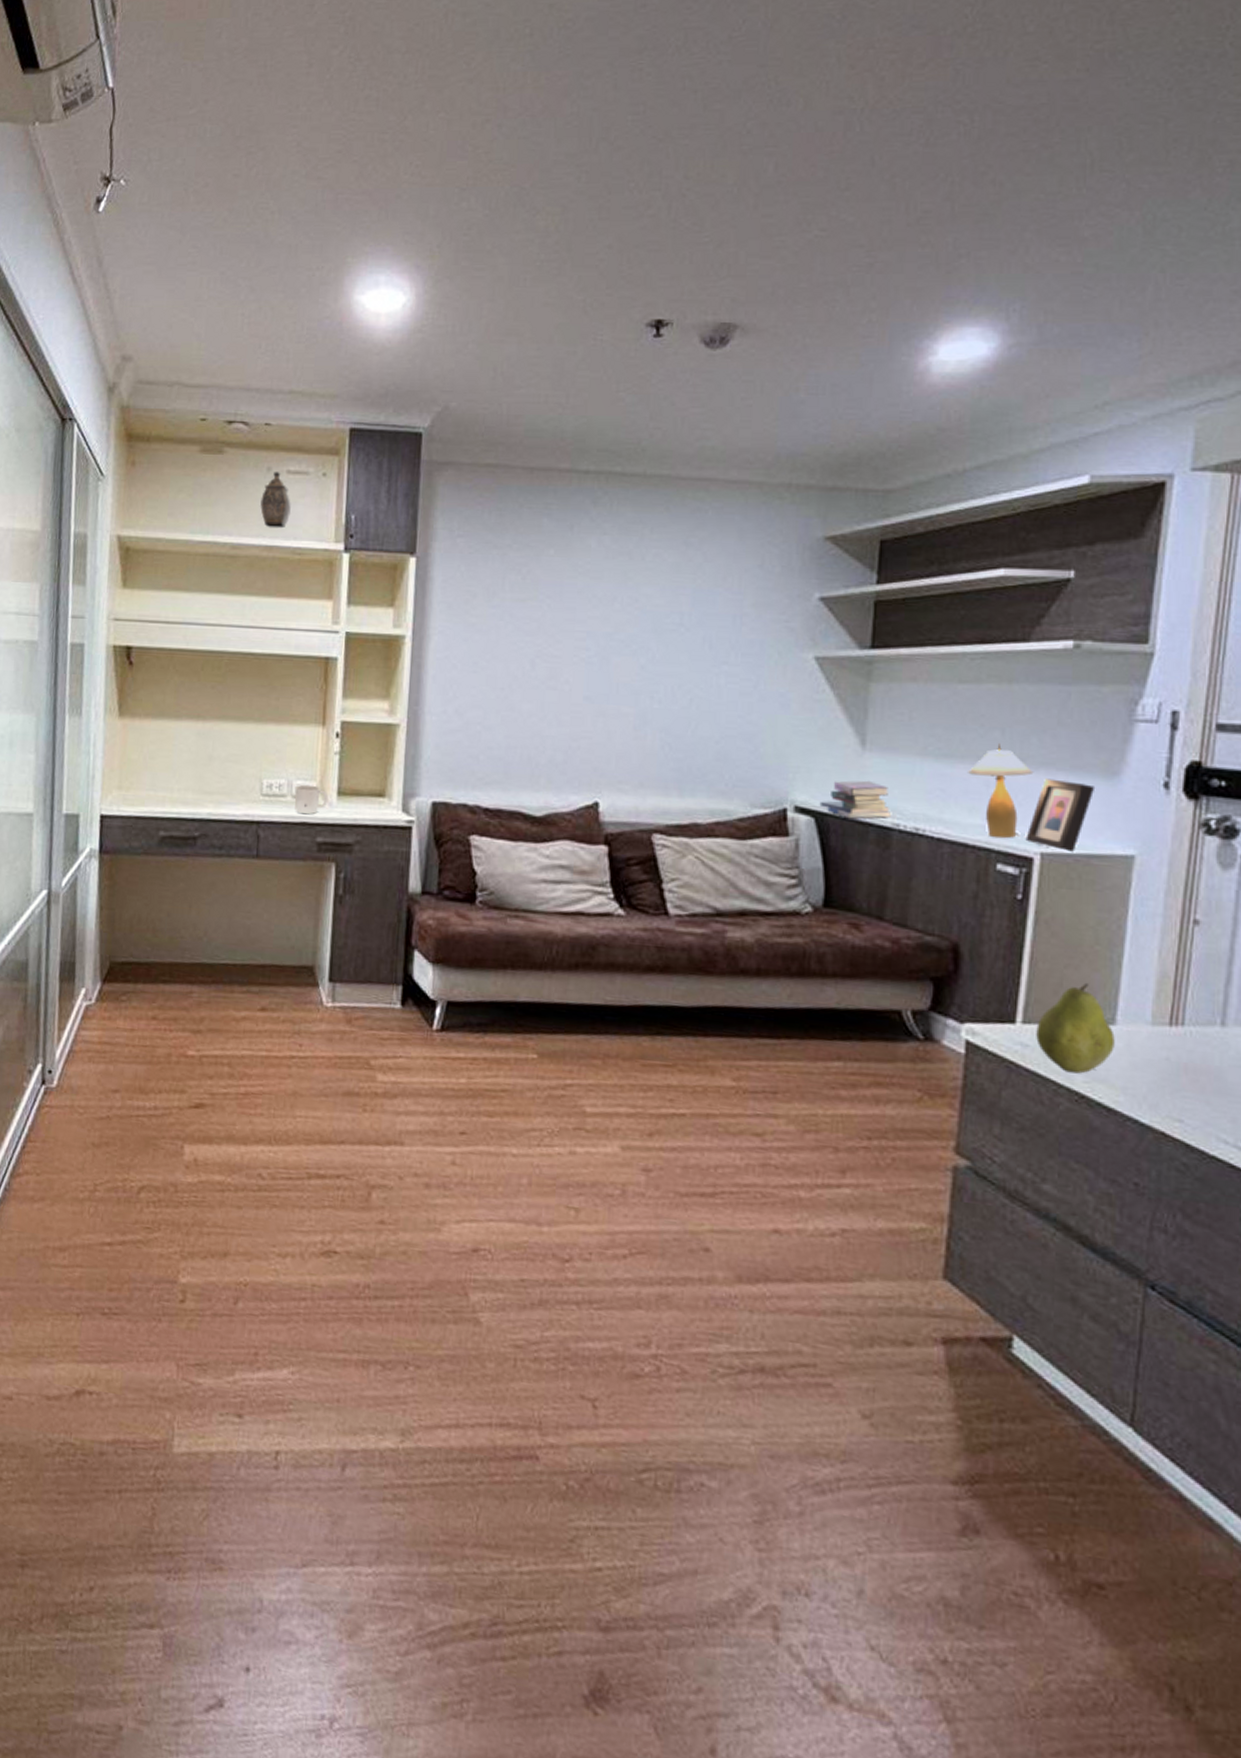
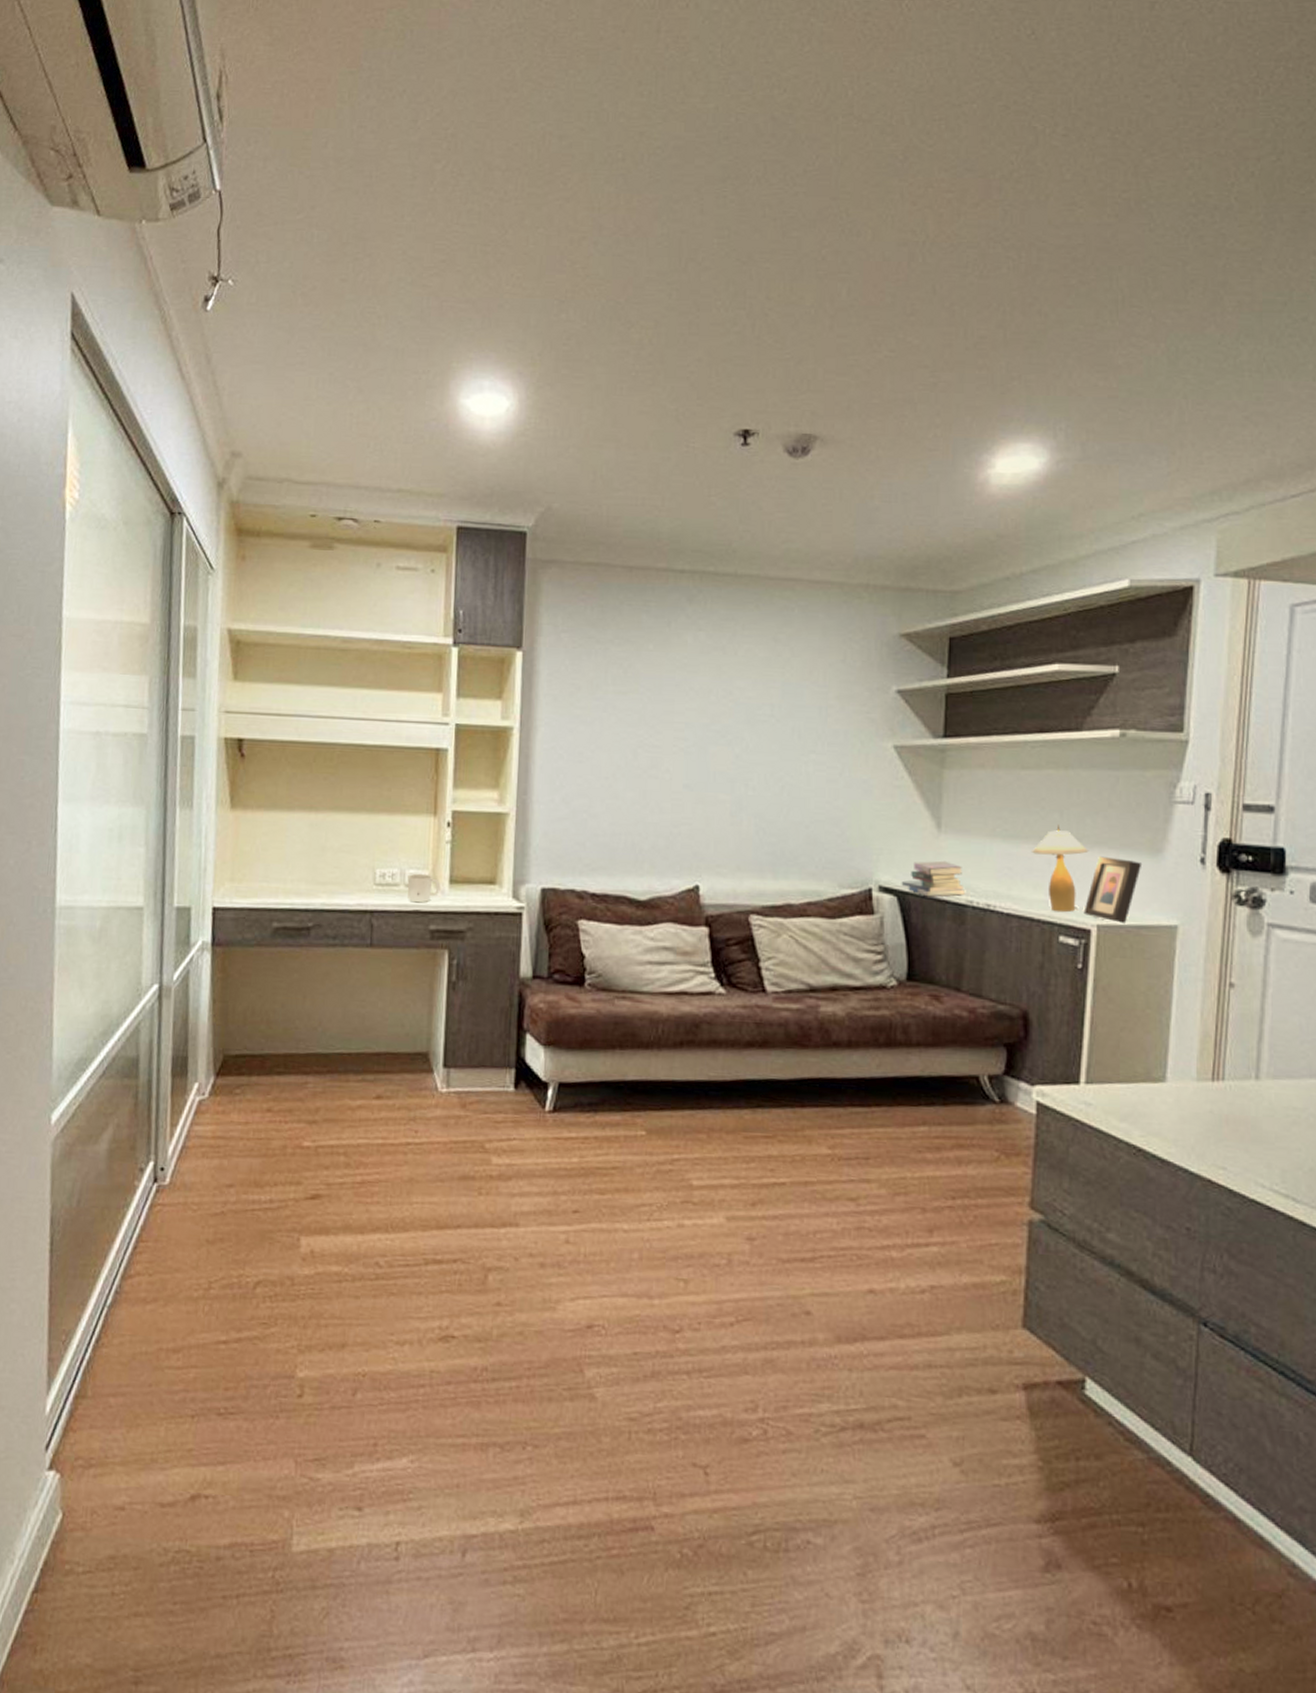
decorative jar: present [260,472,291,529] -> none [370,568,401,623]
fruit: present [1036,982,1115,1074] -> none [1098,1043,1166,1129]

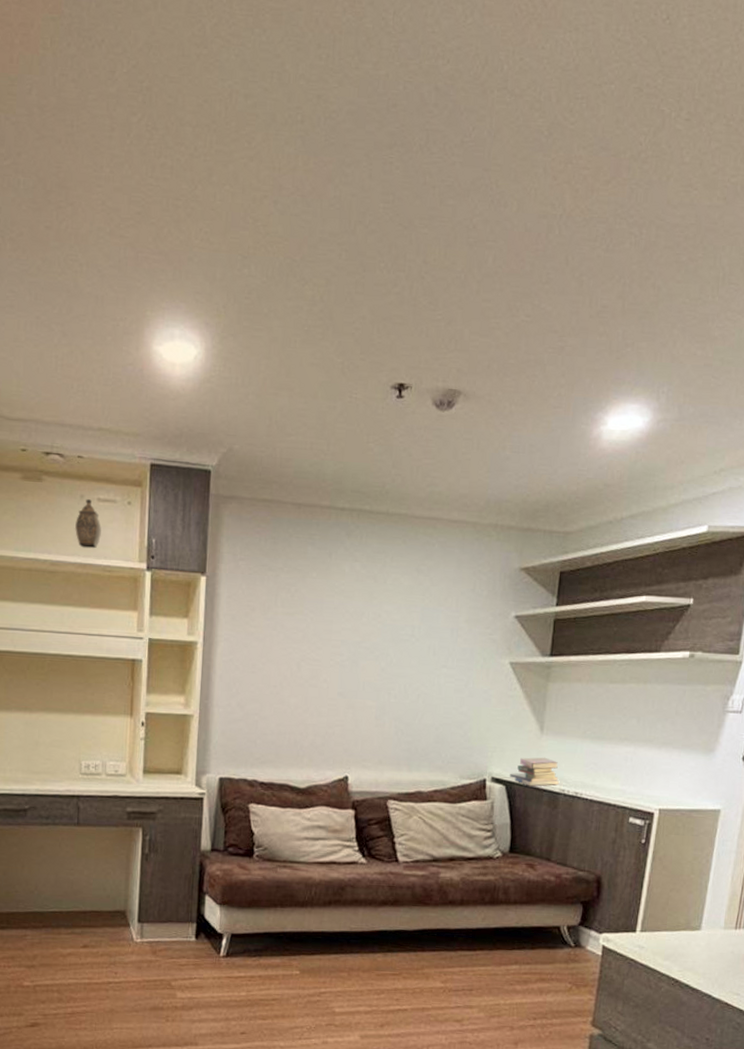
decorative jar: none [370,568,401,623] -> present [75,499,101,549]
mug: present [407,873,441,903] -> none [108,765,136,790]
table lamp: present [1032,825,1089,913] -> none [613,729,658,799]
picture frame: present [1083,856,1143,925] -> none [649,754,698,809]

